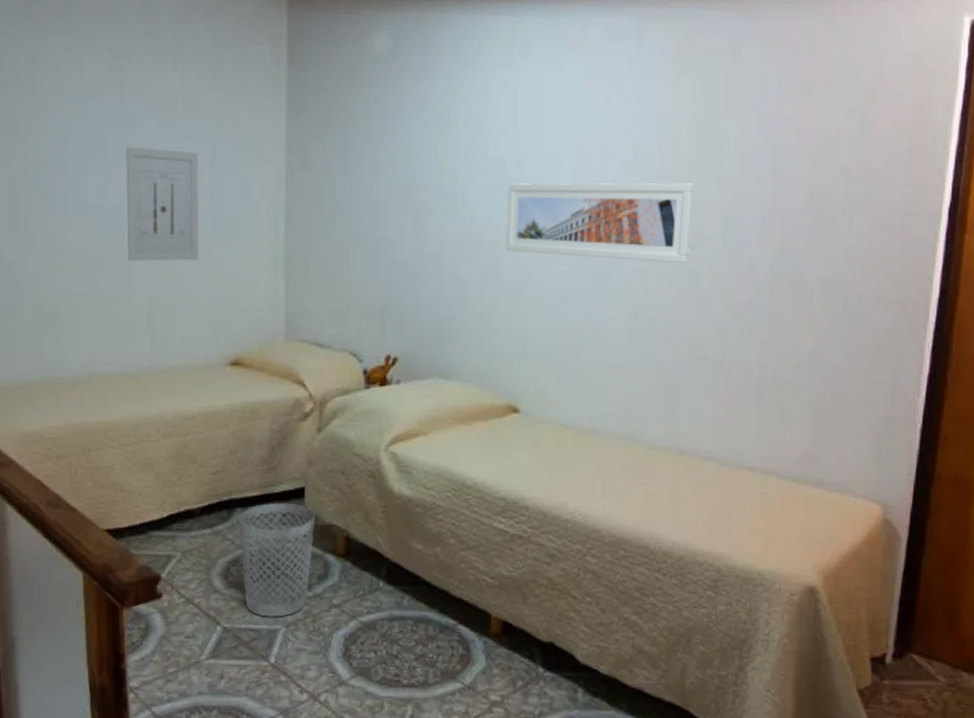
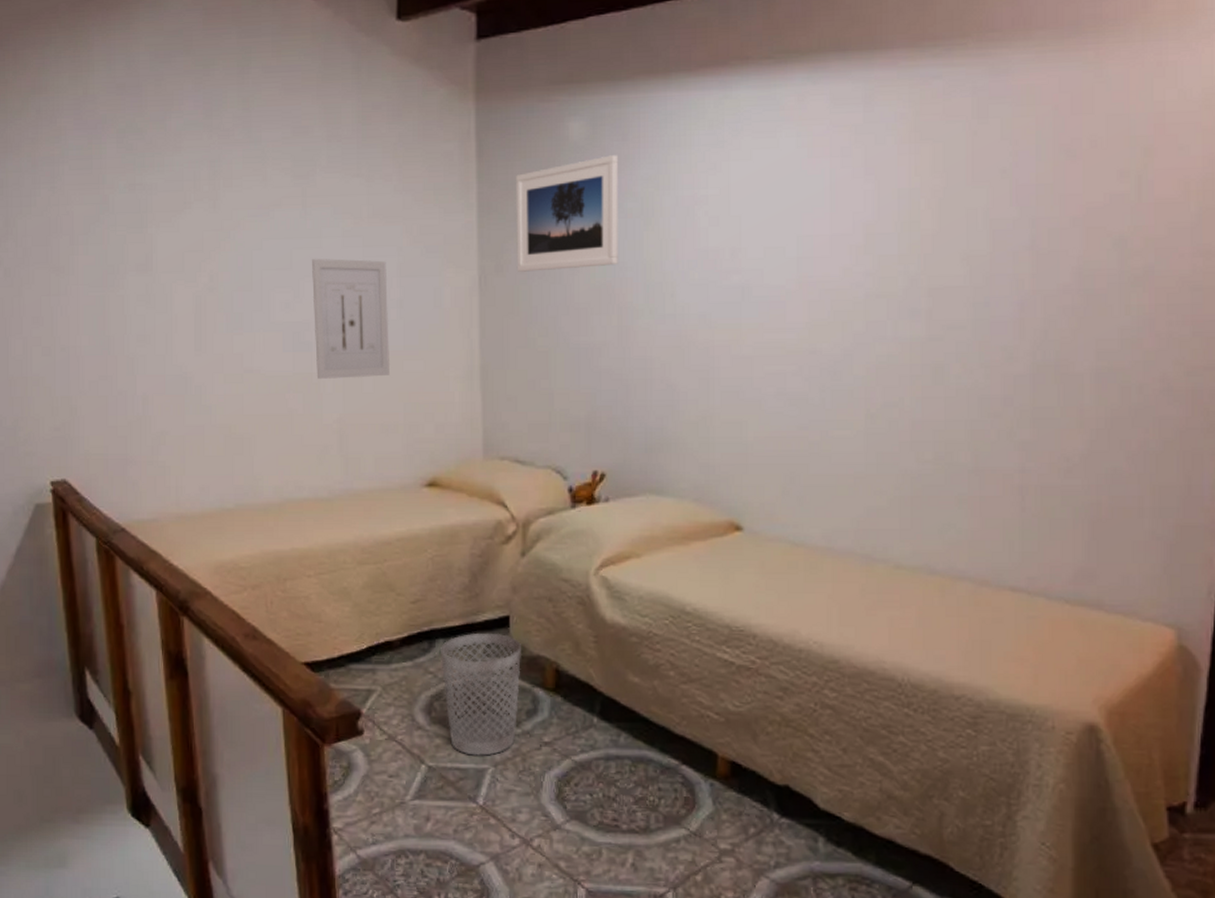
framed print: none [321,67,419,170] -> present [516,155,619,272]
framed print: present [505,183,695,264] -> none [721,266,938,358]

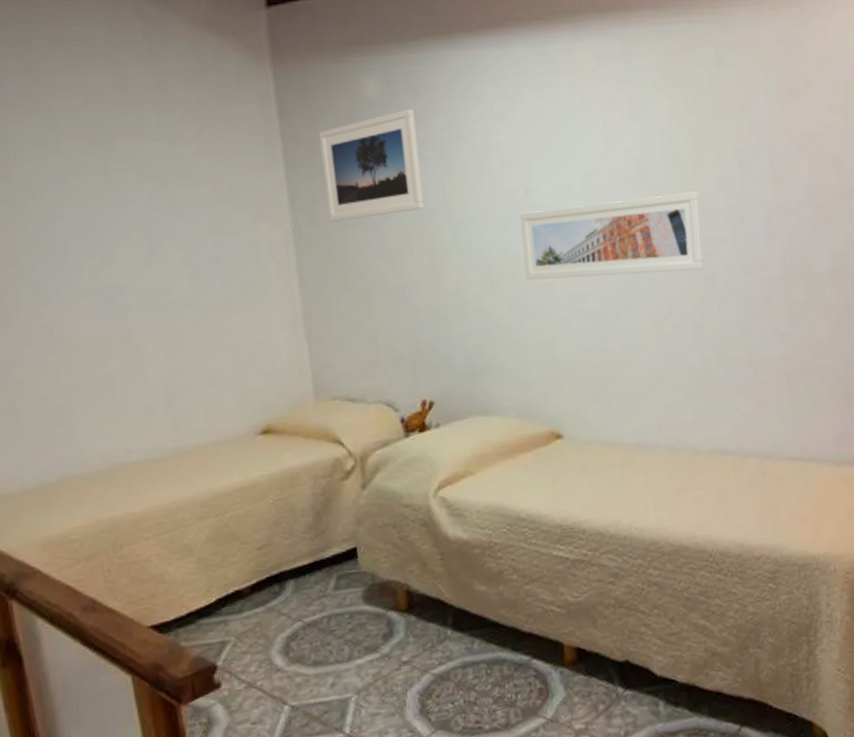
wall art: present [312,259,389,379] -> none [119,220,212,341]
wastebasket: present [441,632,522,756] -> none [292,565,376,688]
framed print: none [721,266,938,358] -> present [520,191,705,280]

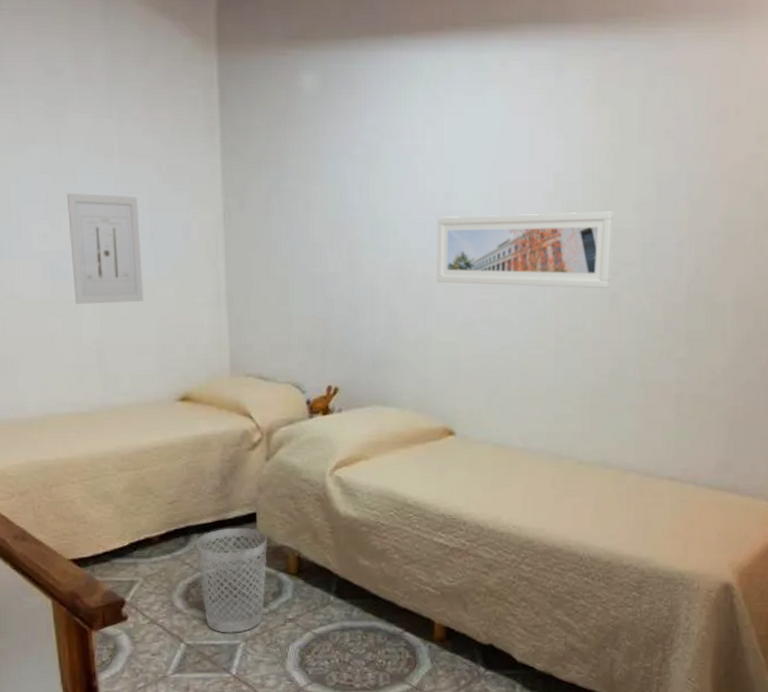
wall art: none [119,220,212,341] -> present [67,193,143,304]
wastebasket: none [292,565,376,688] -> present [196,527,268,633]
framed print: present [319,109,425,222] -> none [256,106,348,209]

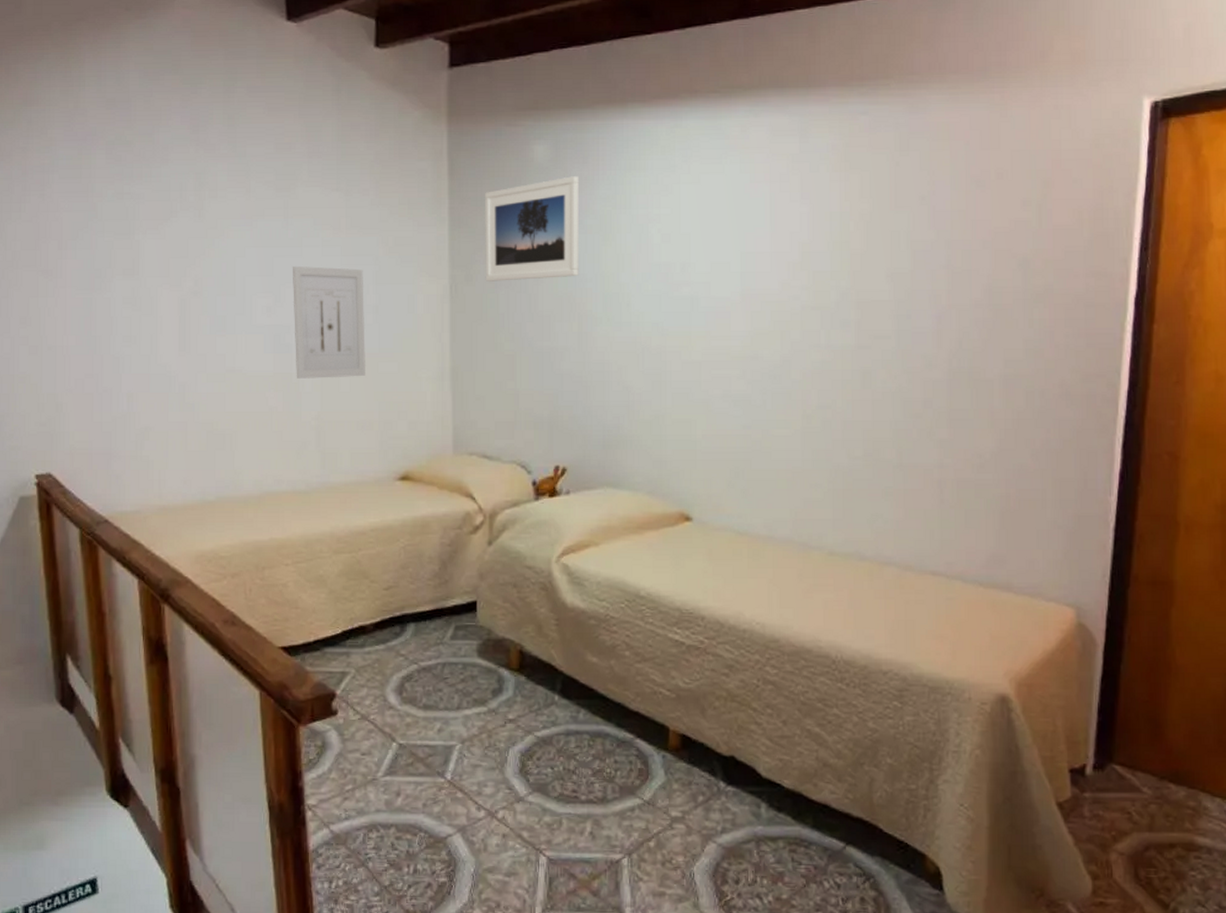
wastebasket: present [196,527,268,633] -> none [412,617,489,733]
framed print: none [256,106,348,209] -> present [485,176,580,281]
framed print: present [436,211,615,289] -> none [672,281,866,364]

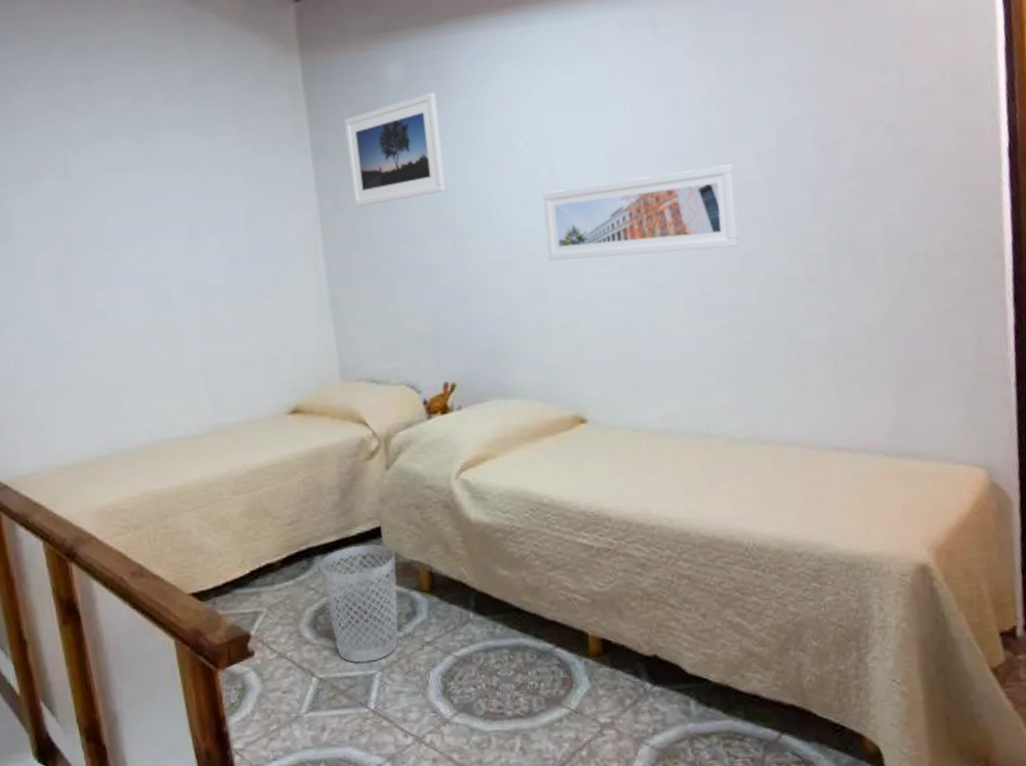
wall art: present [293,266,365,379] -> none [163,209,246,325]
wastebasket: none [412,617,489,733] -> present [319,543,399,664]
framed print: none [672,281,866,364] -> present [542,164,740,261]

